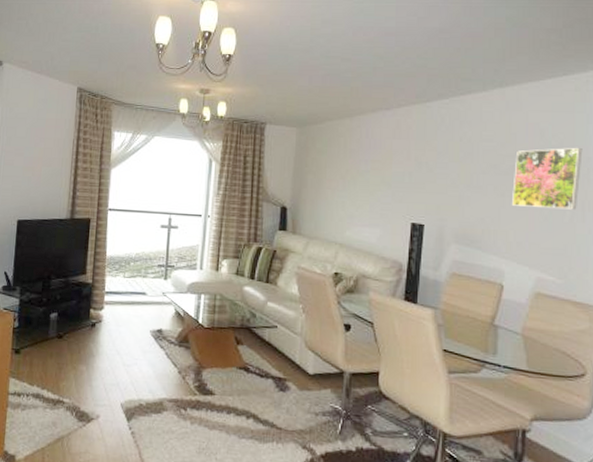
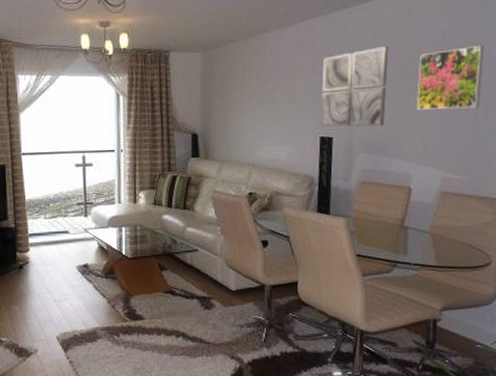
wall art: none [412,139,485,219] -> present [320,46,389,127]

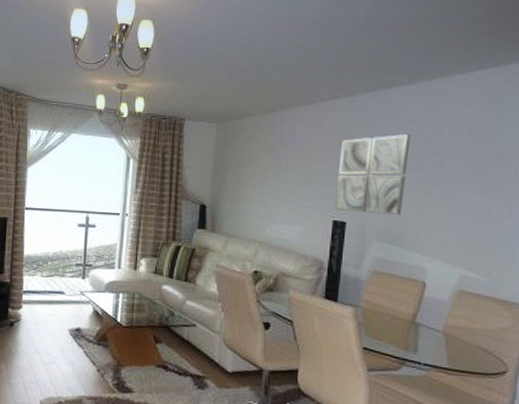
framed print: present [417,44,485,110] -> none [437,141,511,206]

